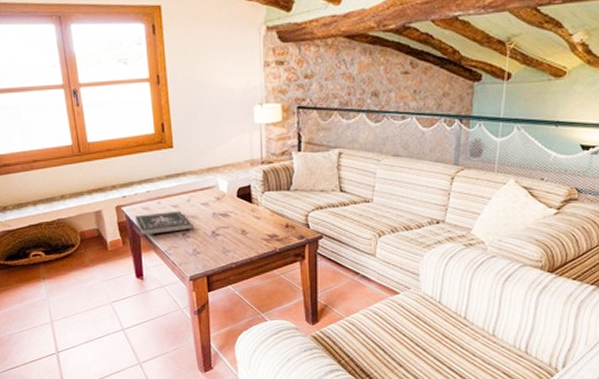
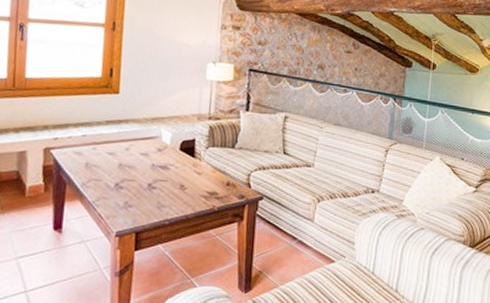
book: present [134,210,193,235] -> none [63,158,129,183]

